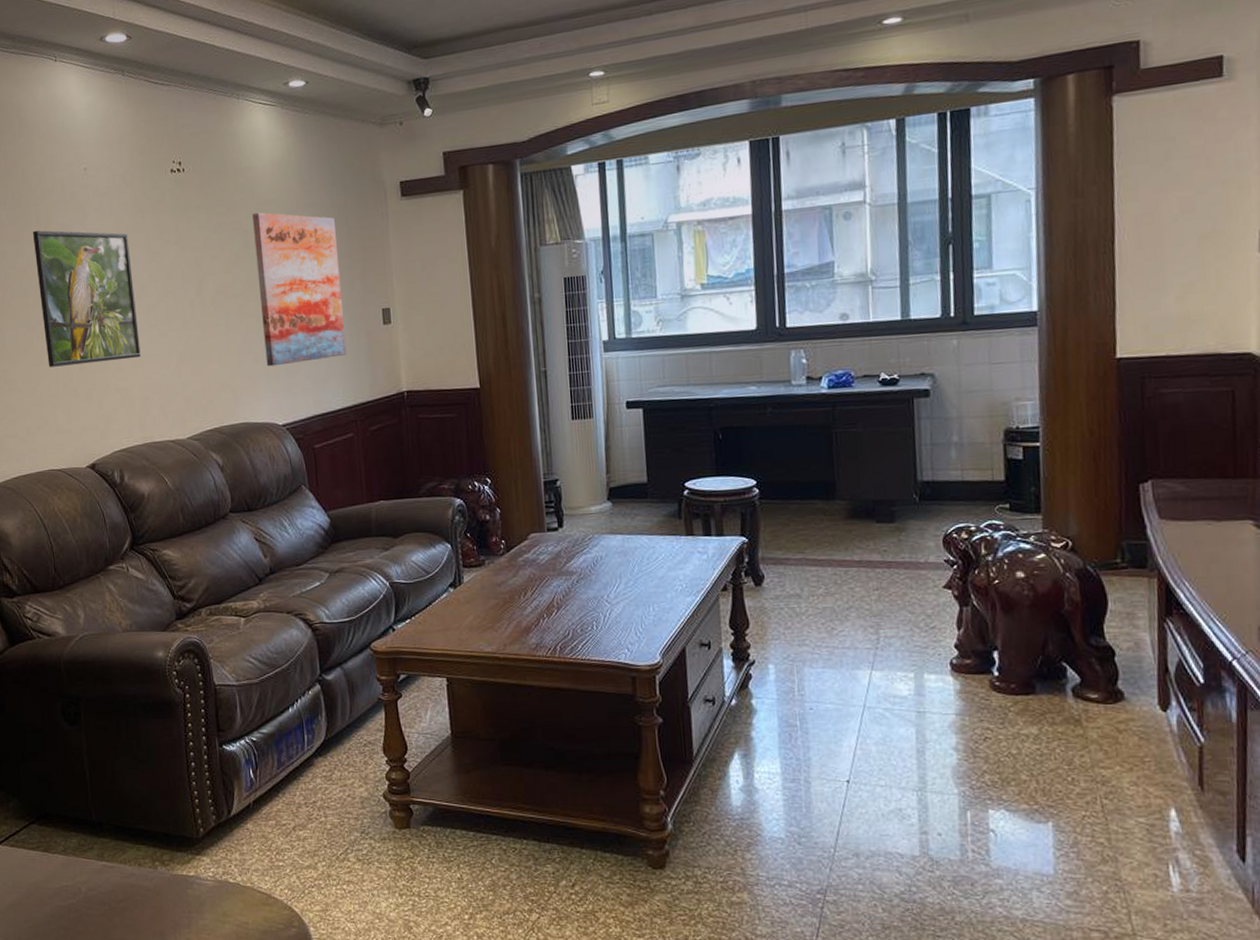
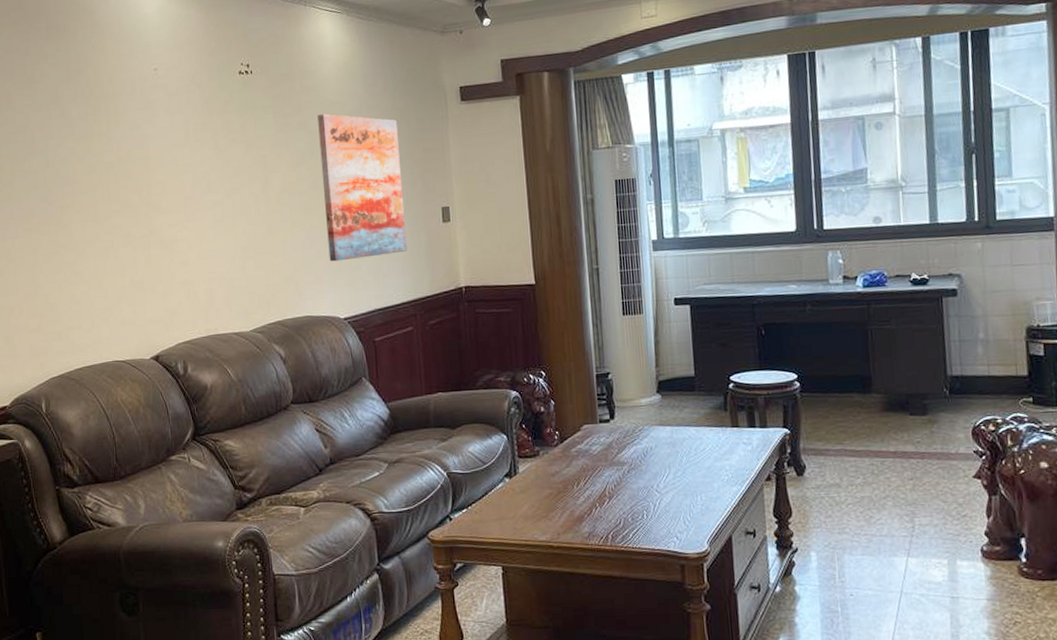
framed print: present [32,230,141,367] -> none [102,127,206,261]

